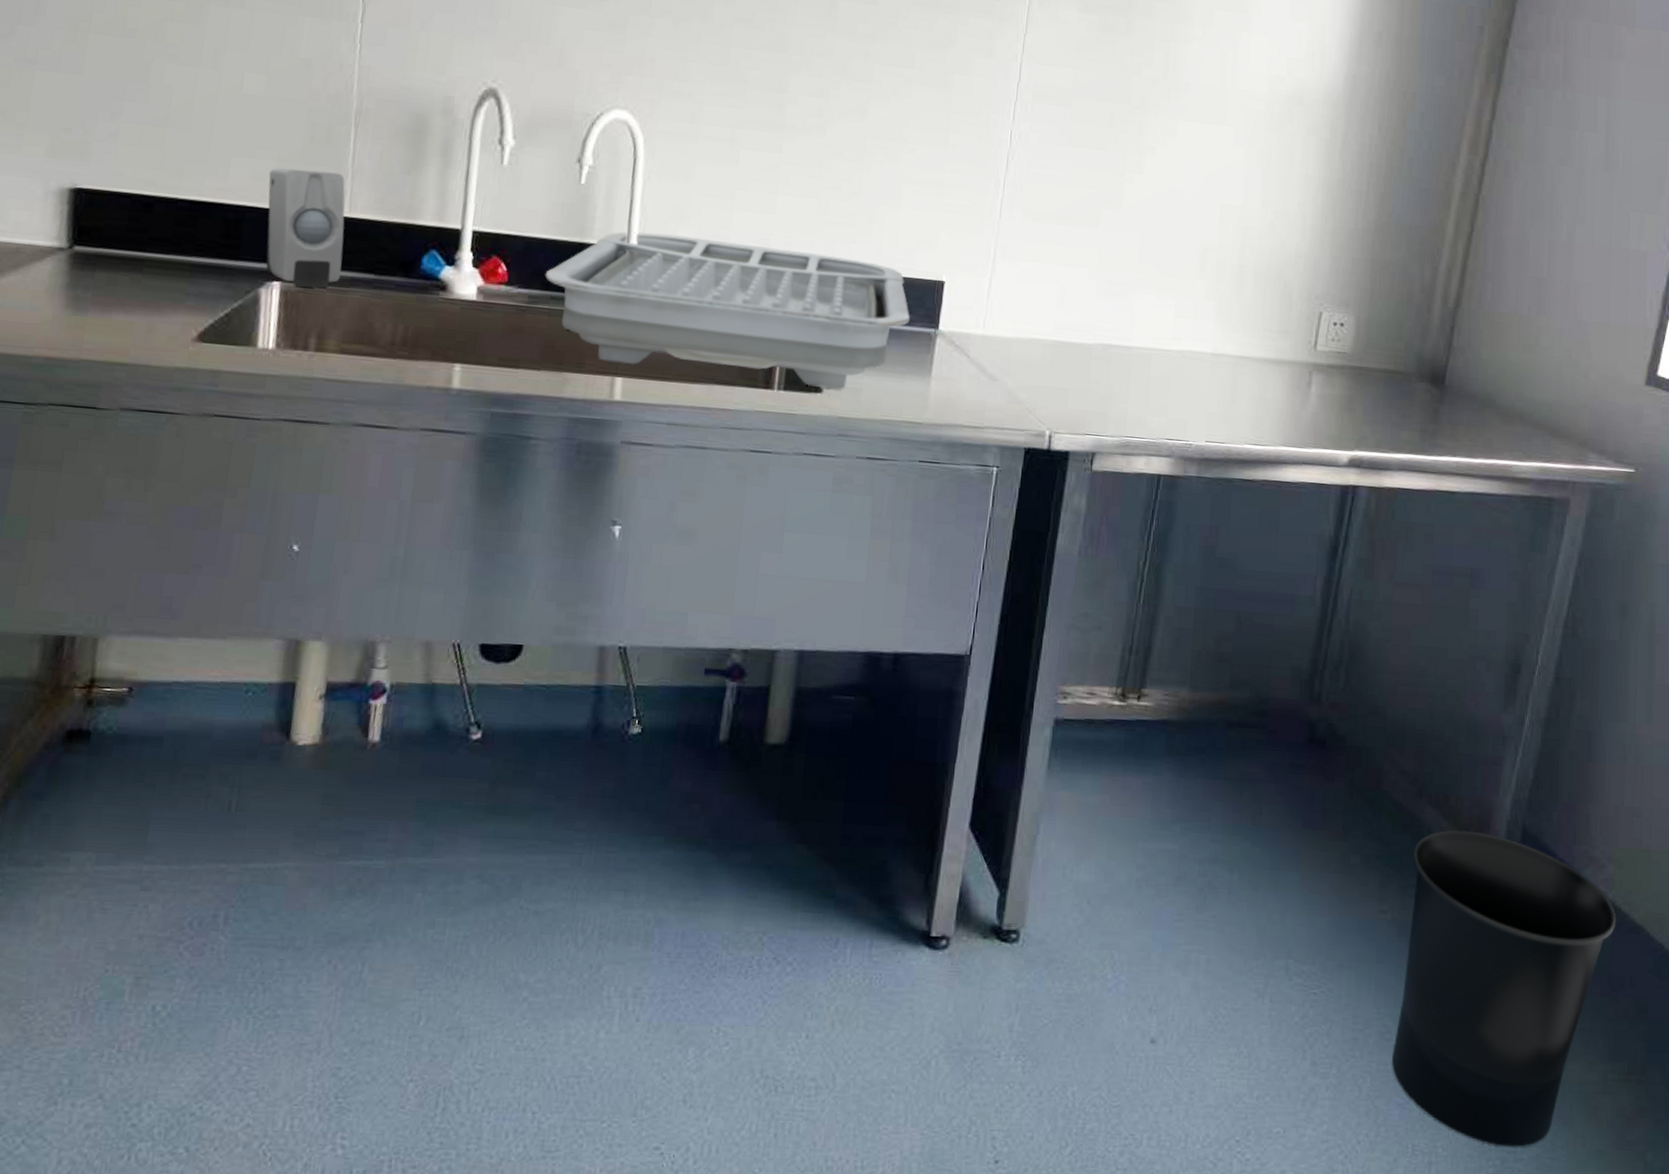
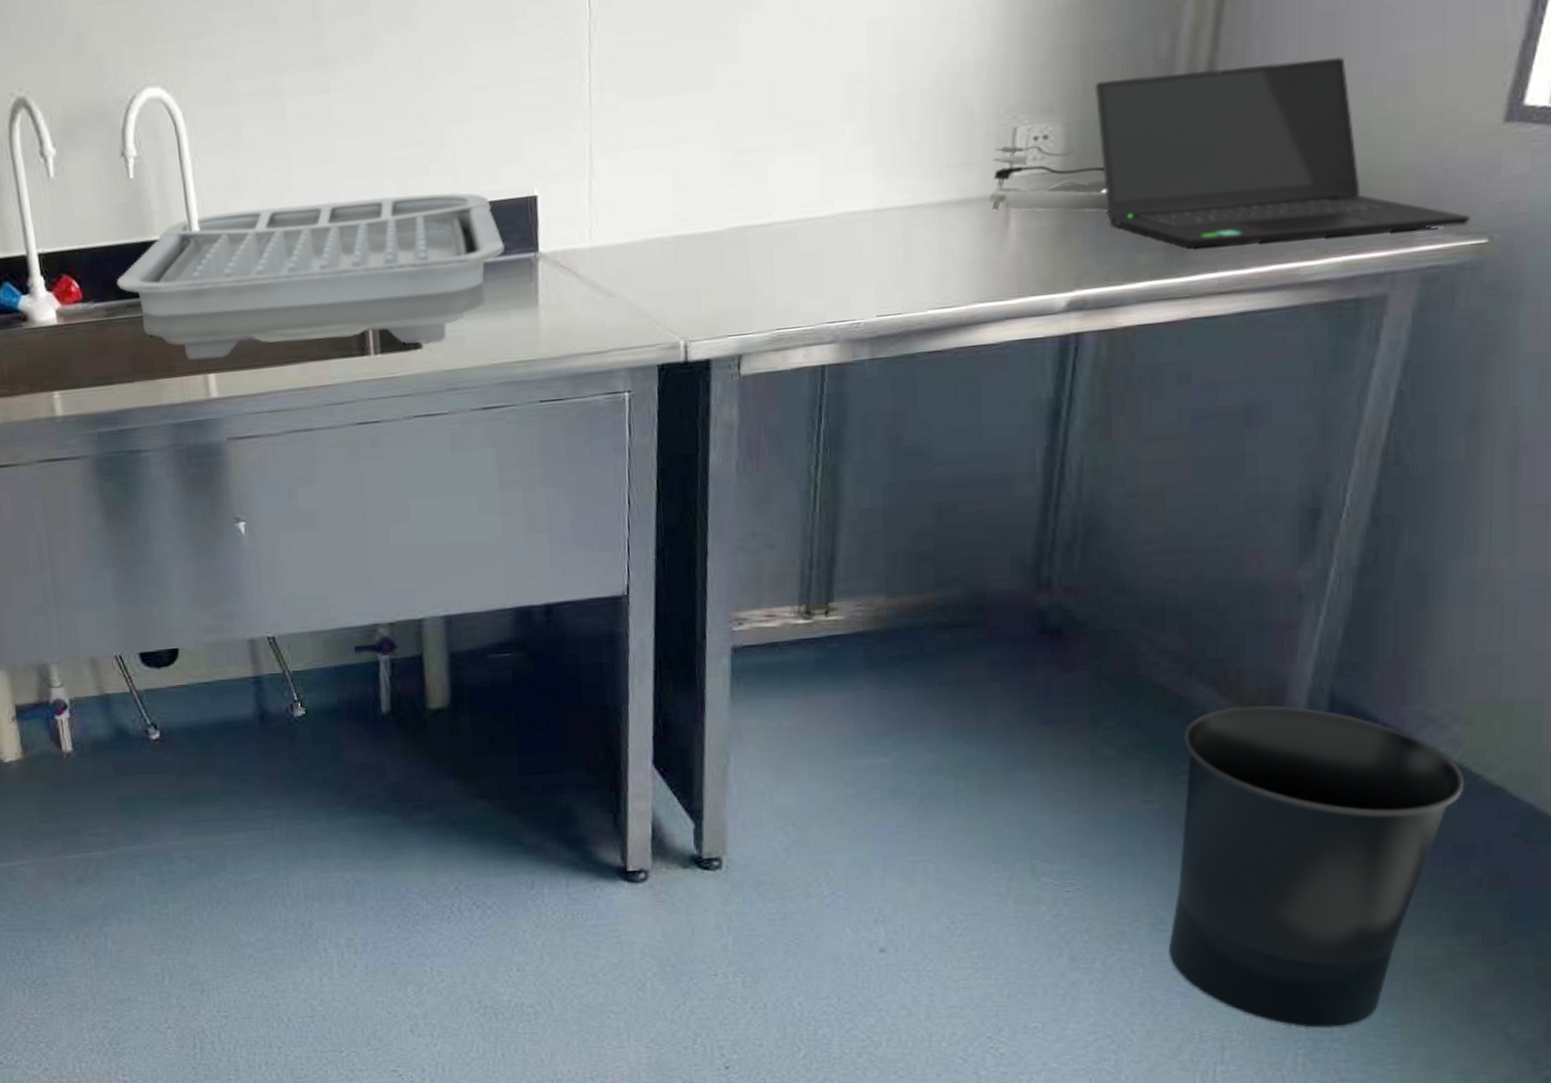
power strip: none [1298,324,1383,392] -> present [989,145,1109,211]
laptop: none [1378,291,1624,457] -> present [1094,56,1471,248]

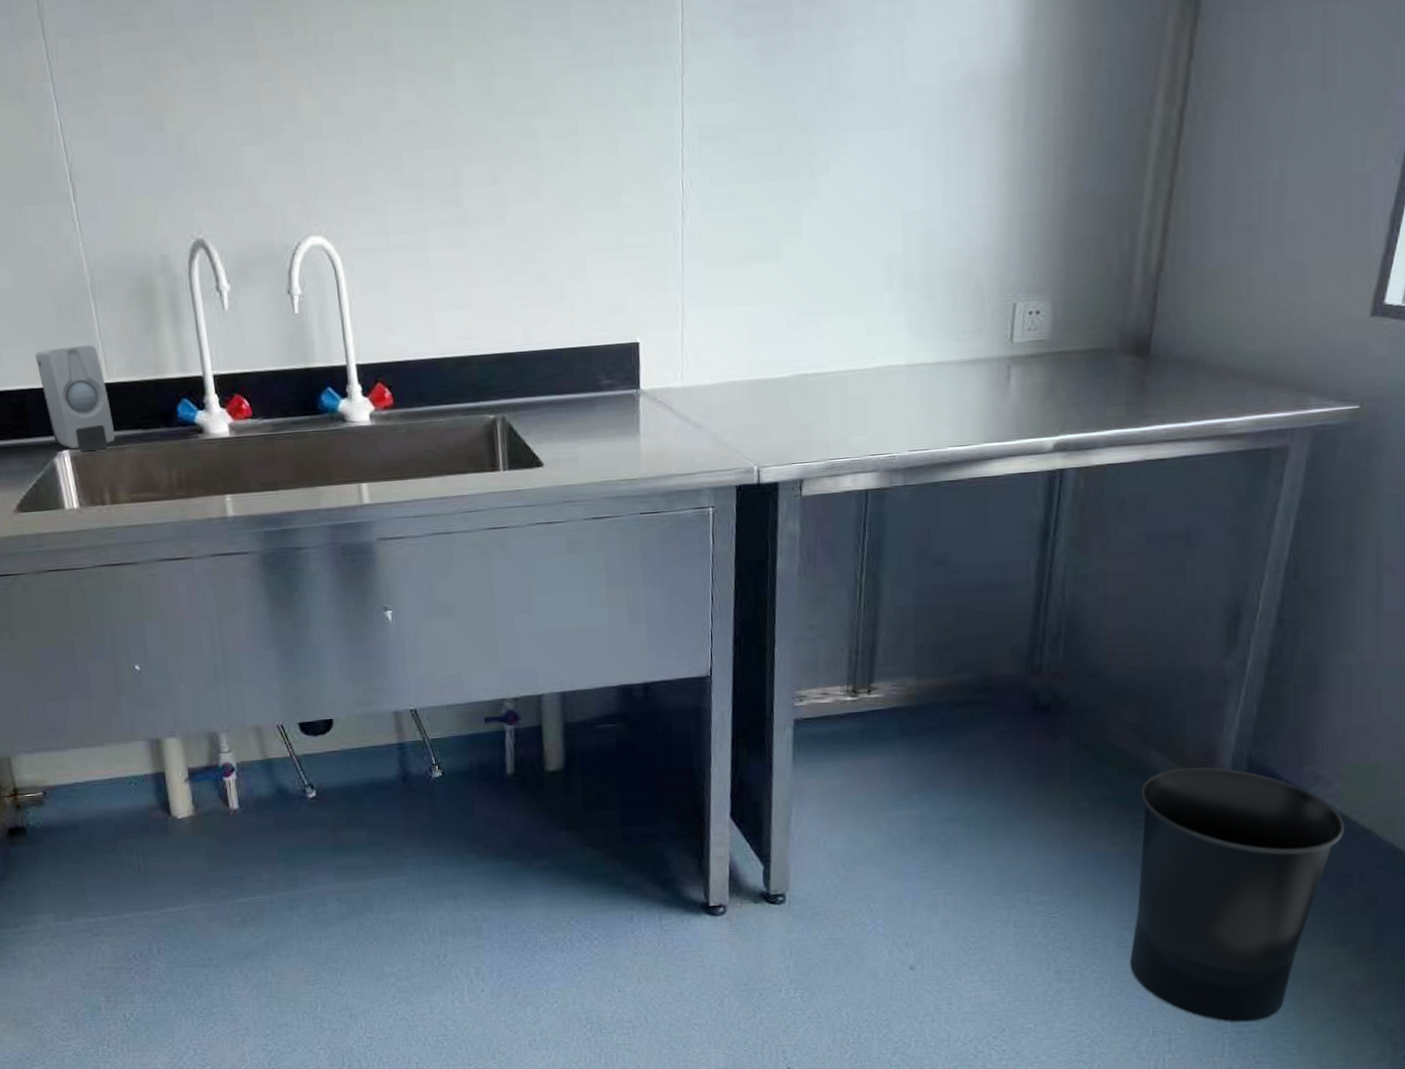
dish rack: present [116,193,505,360] -> none [282,336,612,471]
power strip: present [989,145,1109,211] -> none [995,317,1085,373]
laptop: present [1094,56,1471,248] -> none [1074,259,1347,404]

